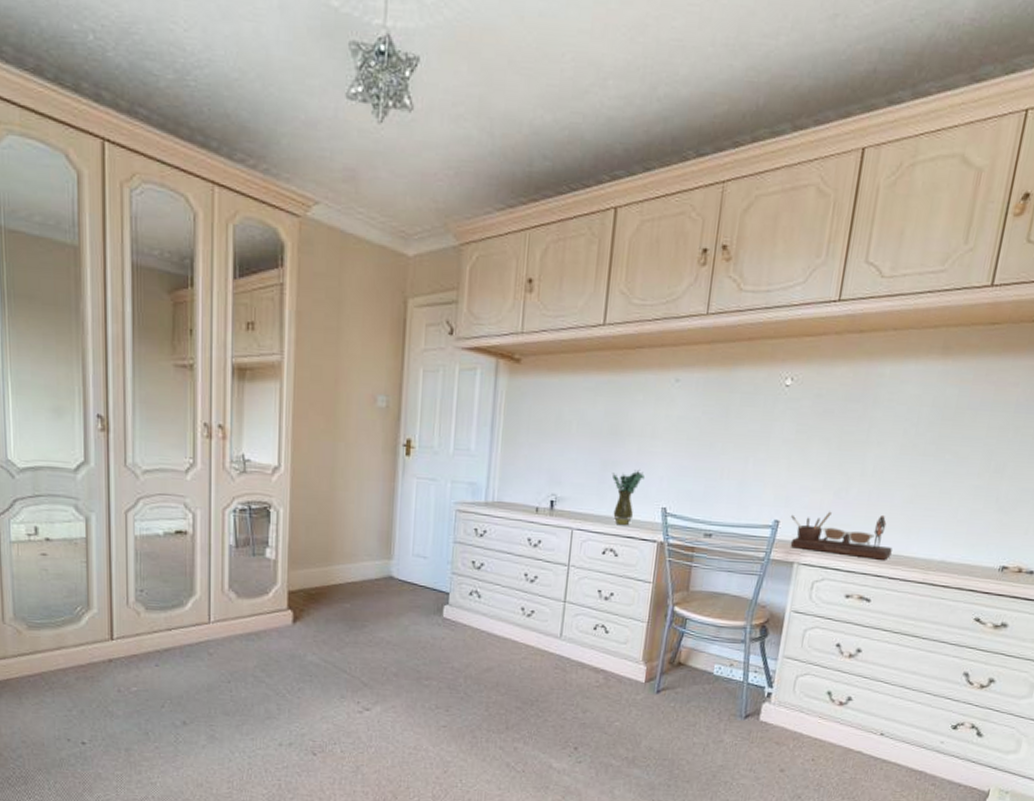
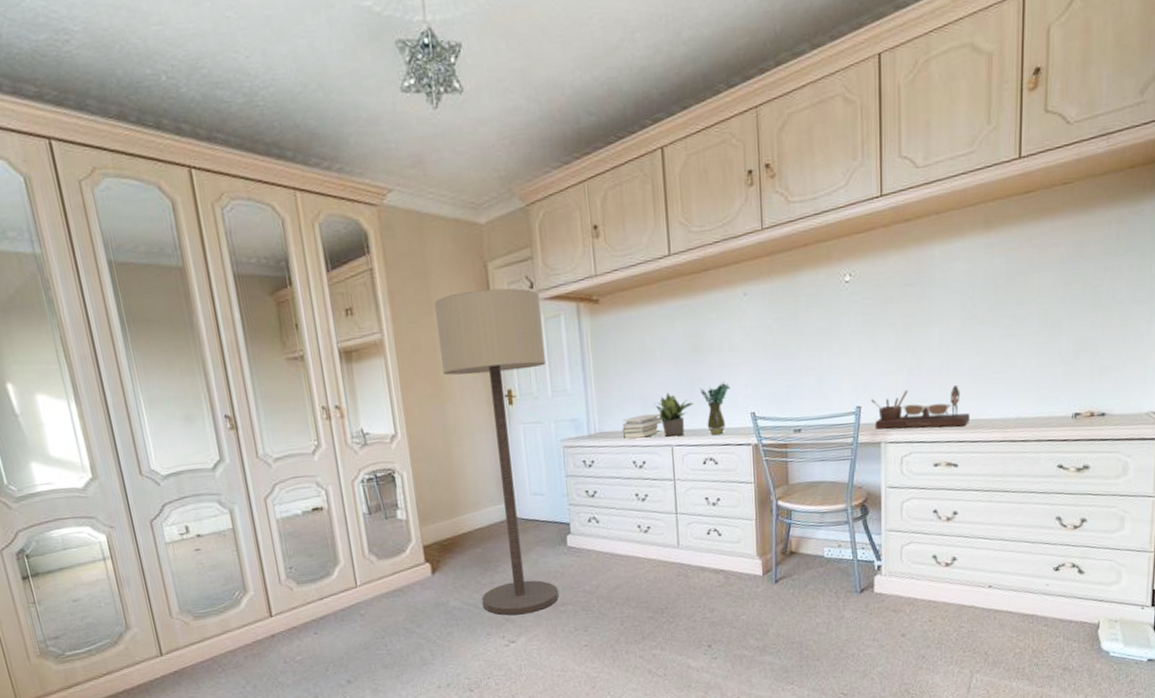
floor lamp: none [340,326,457,682] -> present [433,288,560,616]
books: none [522,490,567,515] -> present [622,413,663,440]
potted plant: none [561,472,603,520] -> present [654,393,693,438]

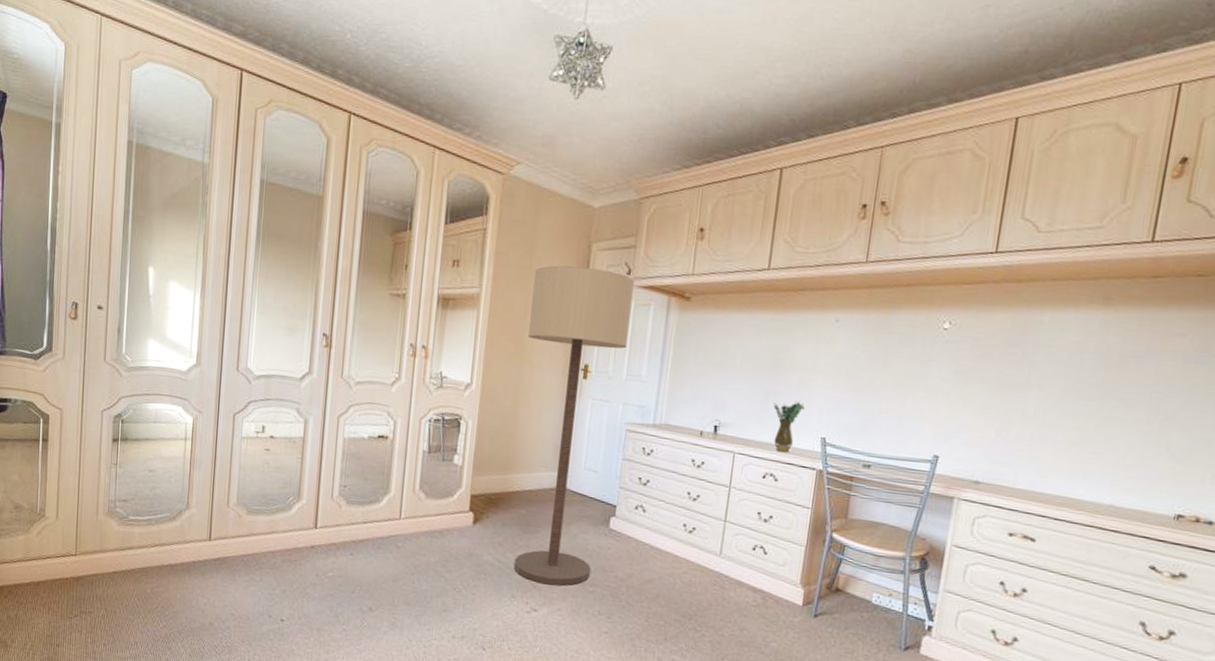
books: present [622,413,663,440] -> none [687,415,730,439]
potted plant: present [654,393,693,438] -> none [725,400,764,445]
desk organizer: present [870,384,970,430] -> none [949,449,1057,501]

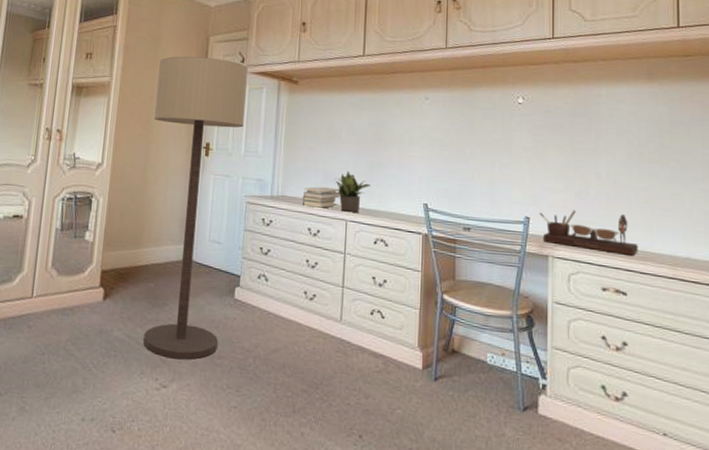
books: none [687,415,730,439] -> present [302,186,341,208]
potted plant: none [725,400,764,445] -> present [335,171,371,213]
vase: present [773,401,805,452] -> none [378,170,406,218]
desk organizer: none [949,449,1057,501] -> present [539,209,638,256]

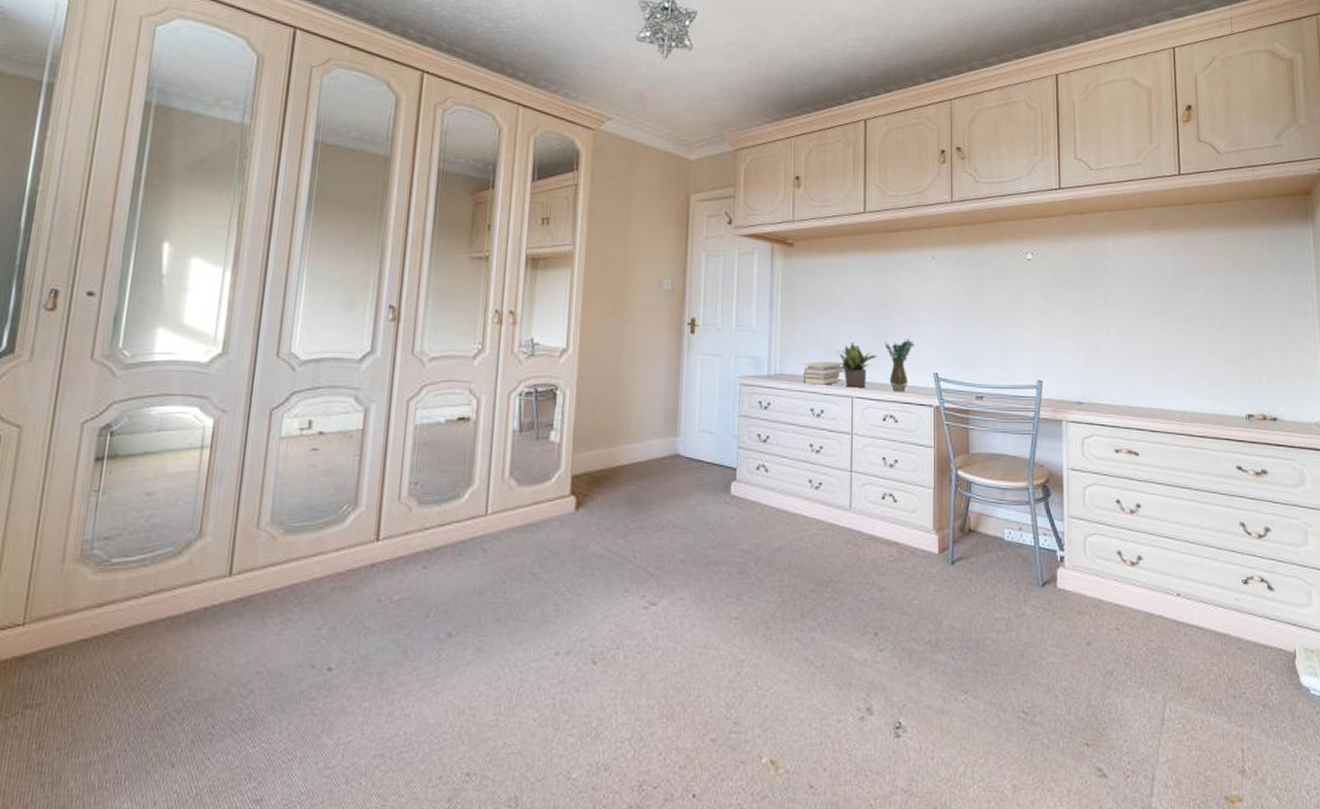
floor lamp: present [143,56,248,360] -> none [626,218,736,571]
vase: none [378,170,406,218] -> present [884,338,914,391]
desk organizer: present [539,209,638,256] -> none [1051,369,1148,414]

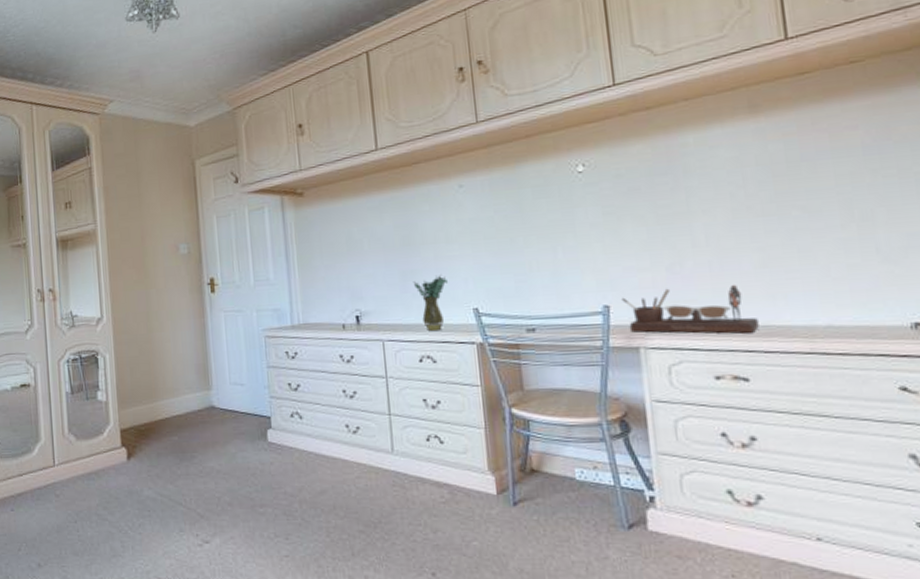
books: present [803,360,845,385] -> none [327,306,372,332]
potted plant: present [838,342,877,389] -> none [363,285,406,332]
desk organizer: none [1051,369,1148,414] -> present [620,284,759,334]

